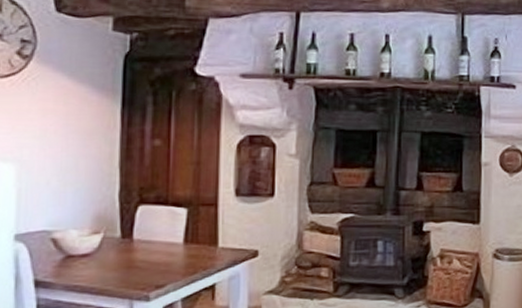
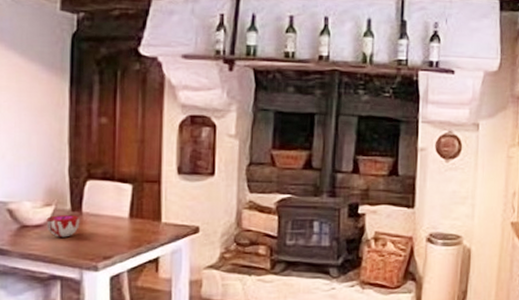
decorative bowl: none [94,241,132,267] -> present [46,214,81,237]

